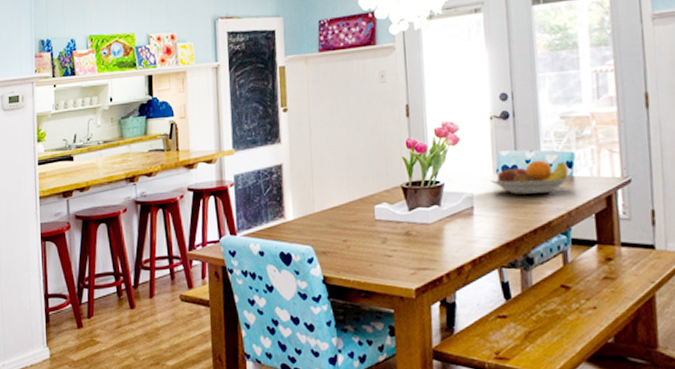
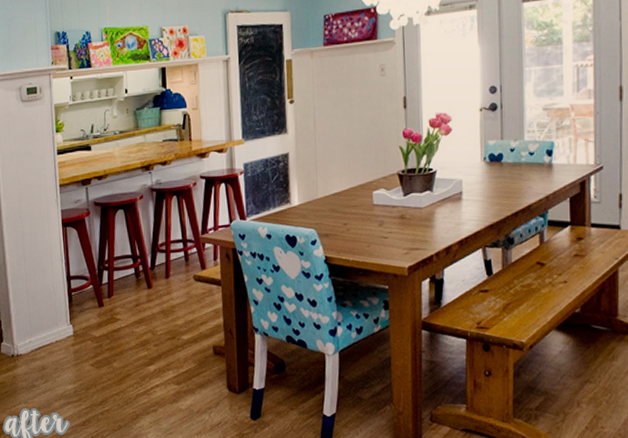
fruit bowl: present [491,160,571,195] -> none [478,148,550,181]

